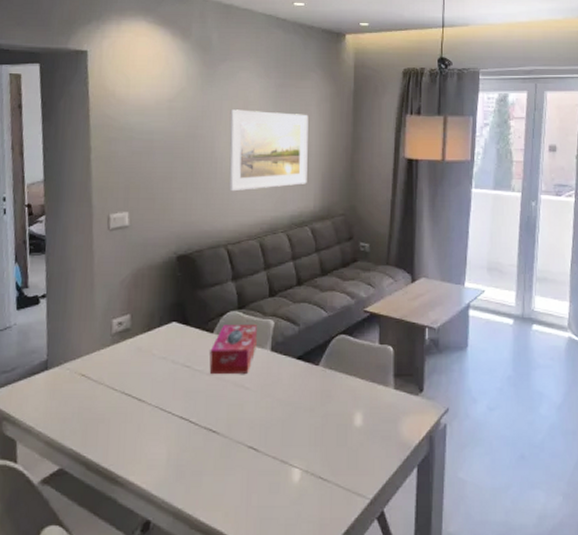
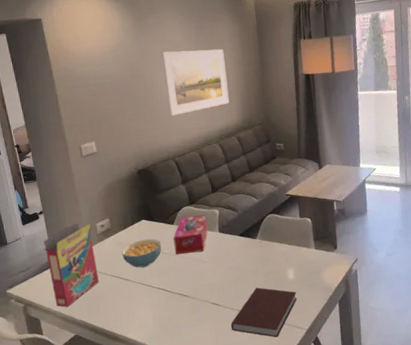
cereal box: none [38,315,108,428] -> present [43,222,99,307]
cereal bowl: none [139,348,194,386] -> present [122,238,162,268]
notebook: none [269,432,362,506] -> present [230,287,297,338]

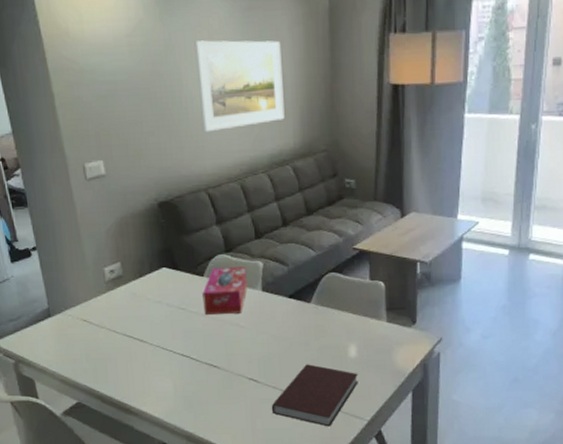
cereal box: present [43,222,99,307] -> none [38,264,107,368]
cereal bowl: present [122,238,162,268] -> none [136,292,187,328]

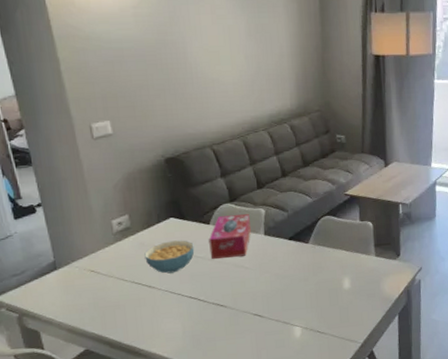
cereal bowl: none [136,292,187,328] -> present [144,240,194,274]
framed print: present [194,40,285,133] -> none [198,13,282,95]
notebook: present [271,364,358,427] -> none [275,297,352,352]

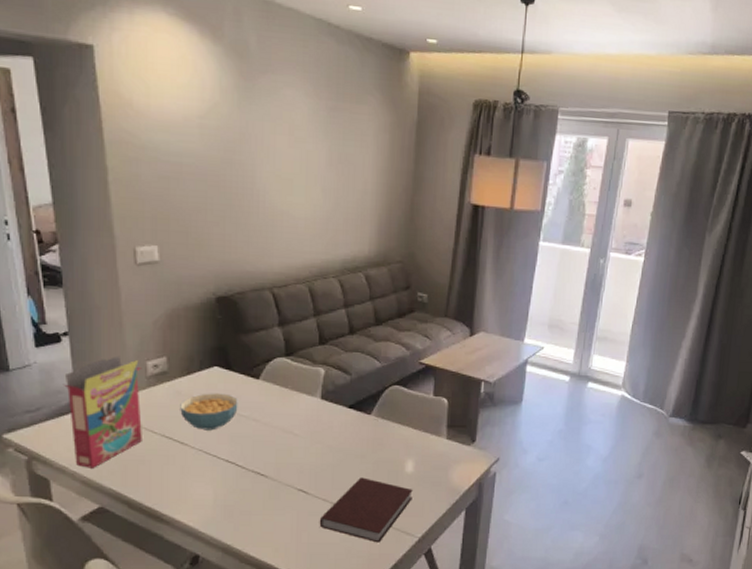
cereal box: none [43,218,115,318] -> present [64,355,142,468]
tissue box: present [209,214,251,260] -> none [256,371,306,421]
notebook: none [275,297,352,352] -> present [319,477,413,543]

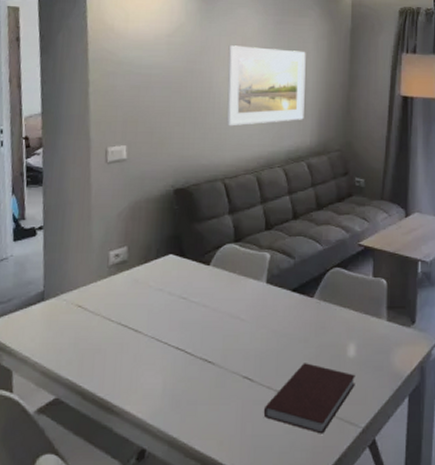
cereal box: present [64,355,142,468] -> none [35,246,105,358]
cereal bowl: present [180,393,238,431] -> none [136,280,190,318]
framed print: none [273,133,365,230] -> present [226,45,306,126]

